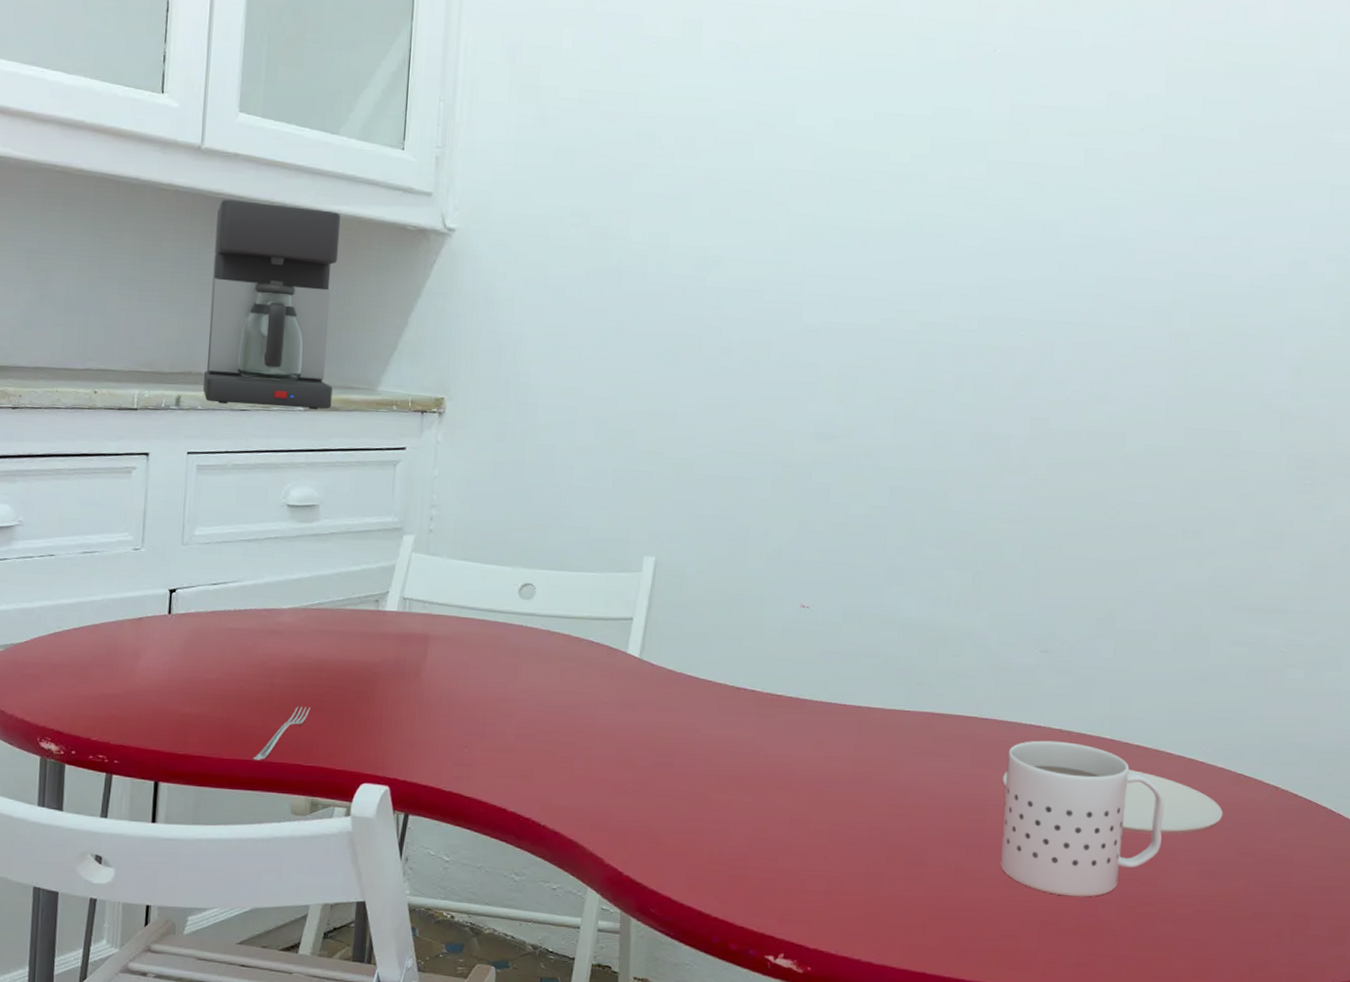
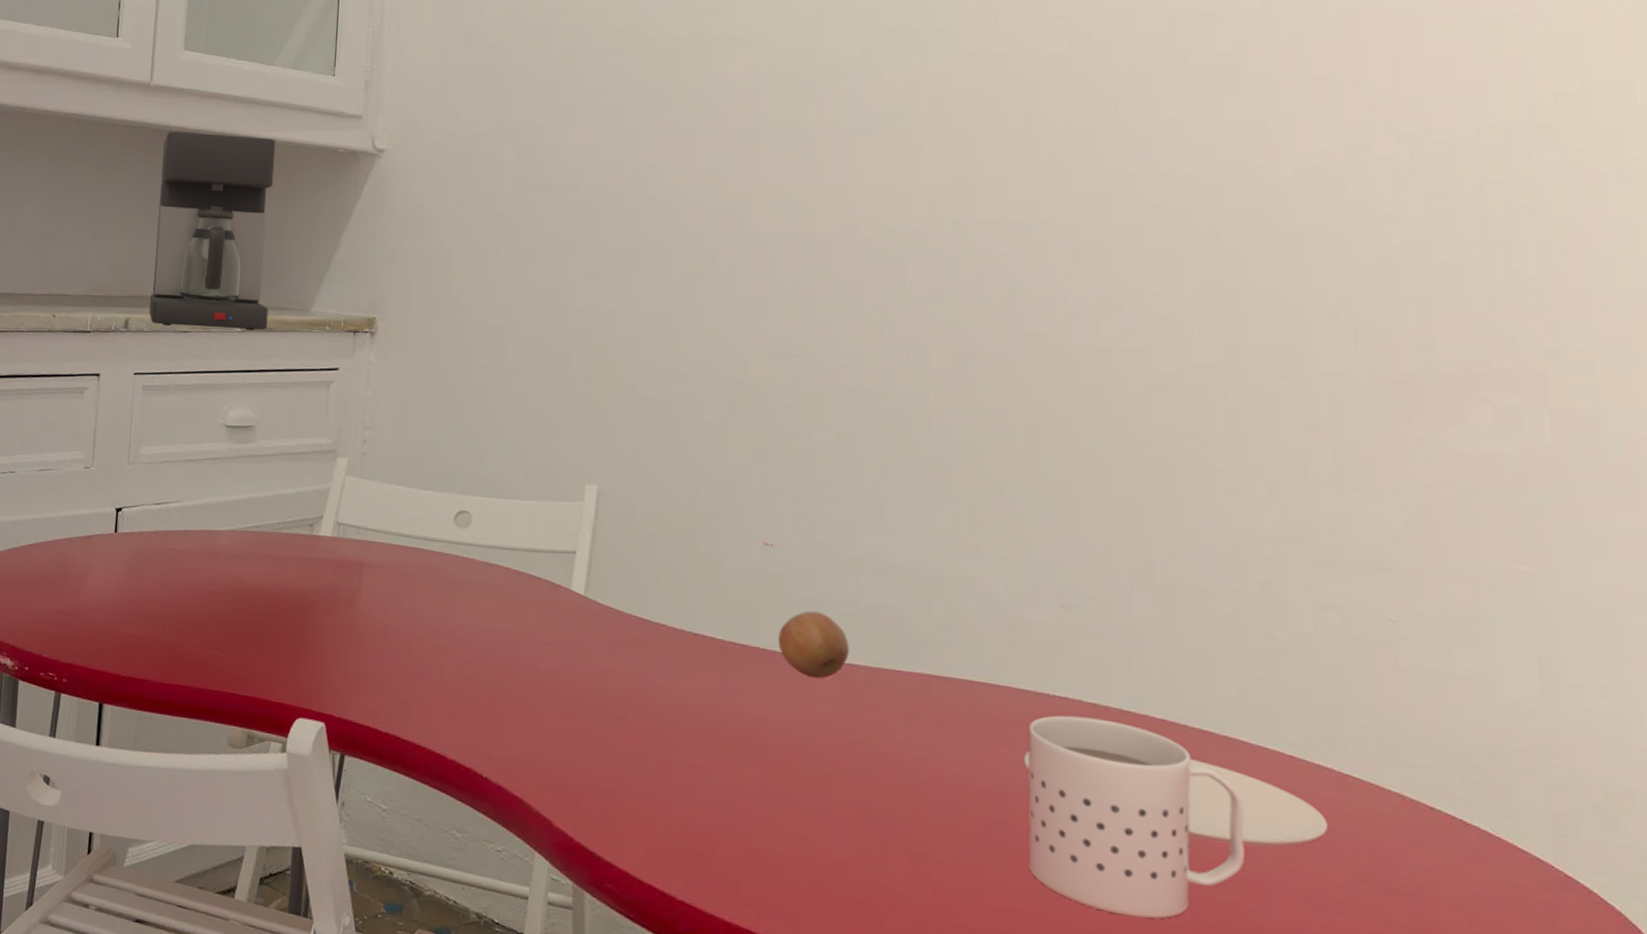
fork: present [252,706,310,760] -> none [191,632,247,687]
fruit: none [809,663,869,722] -> present [778,610,849,679]

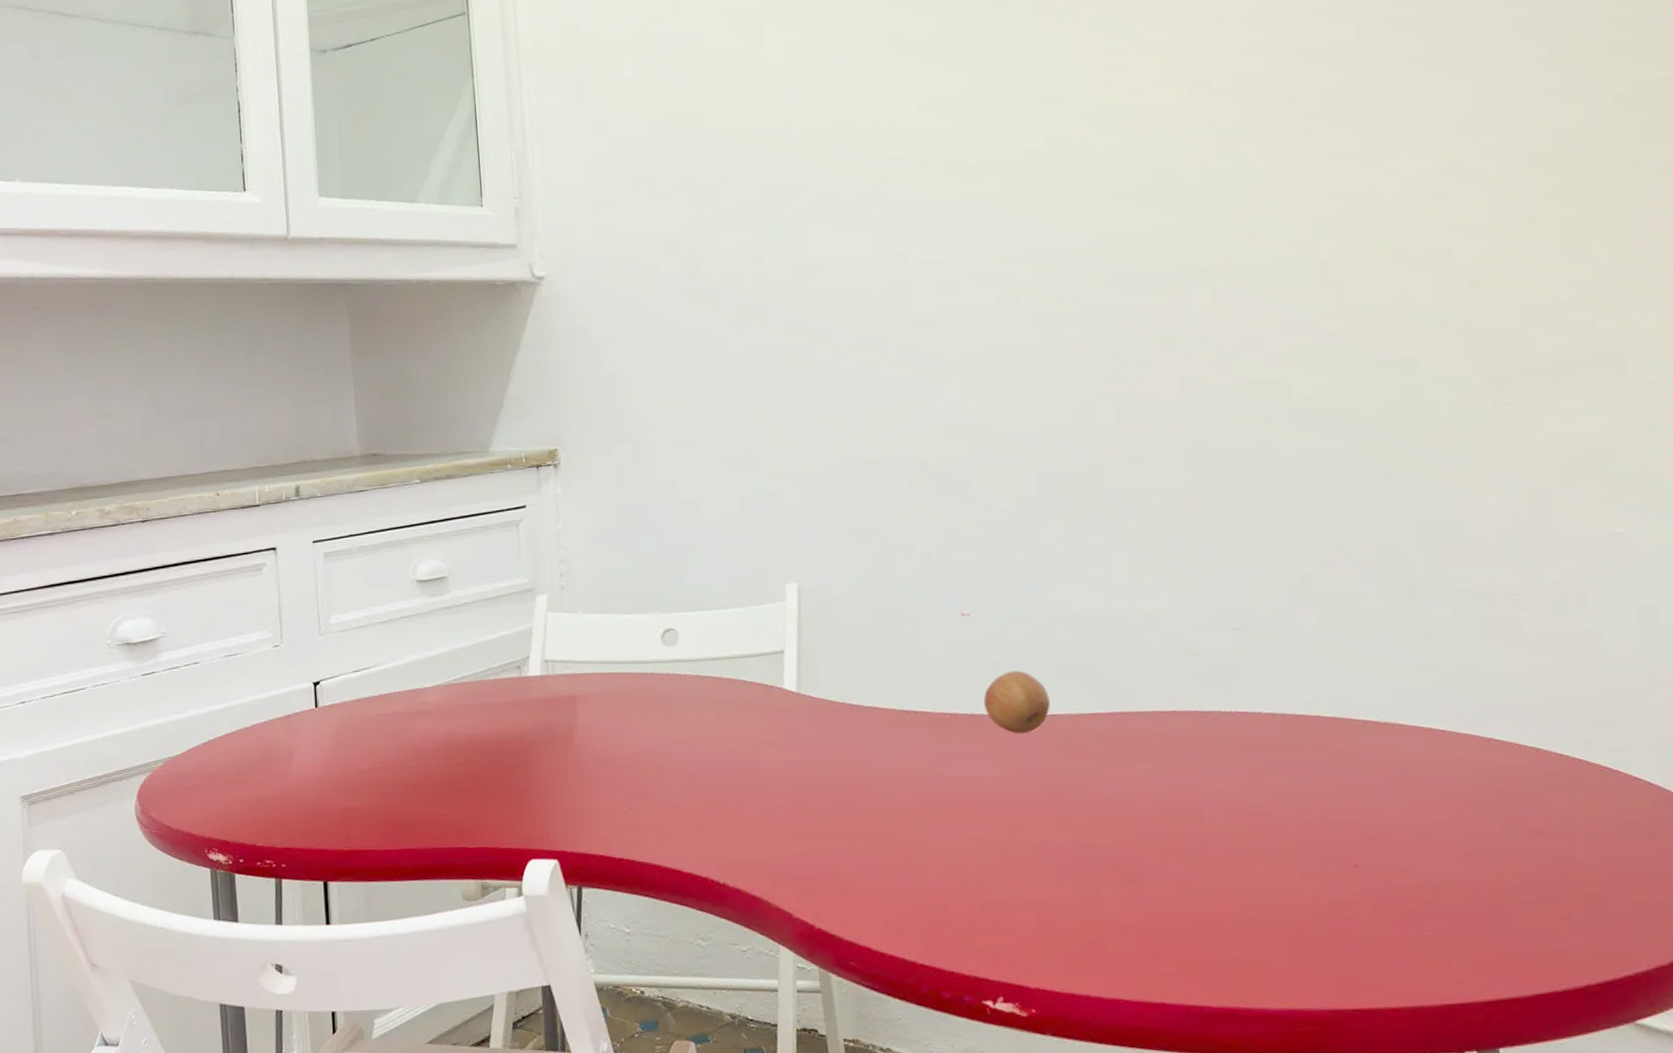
coffee maker: present [149,131,276,331] -> none [311,279,447,488]
plate: present [1024,752,1329,848] -> none [1215,748,1479,819]
mug: present [1028,715,1245,919] -> none [1216,726,1412,900]

